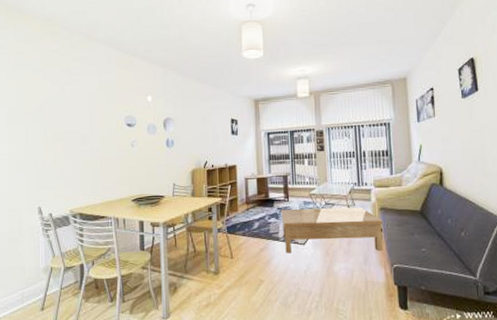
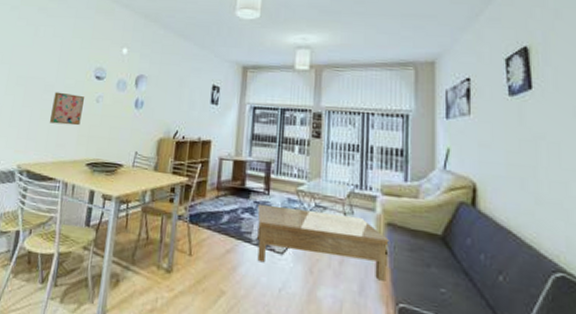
wall art: none [92,142,120,170] -> present [50,92,84,126]

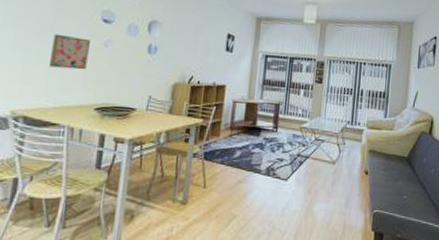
coffee table: present [257,203,389,281] -> none [265,139,370,194]

